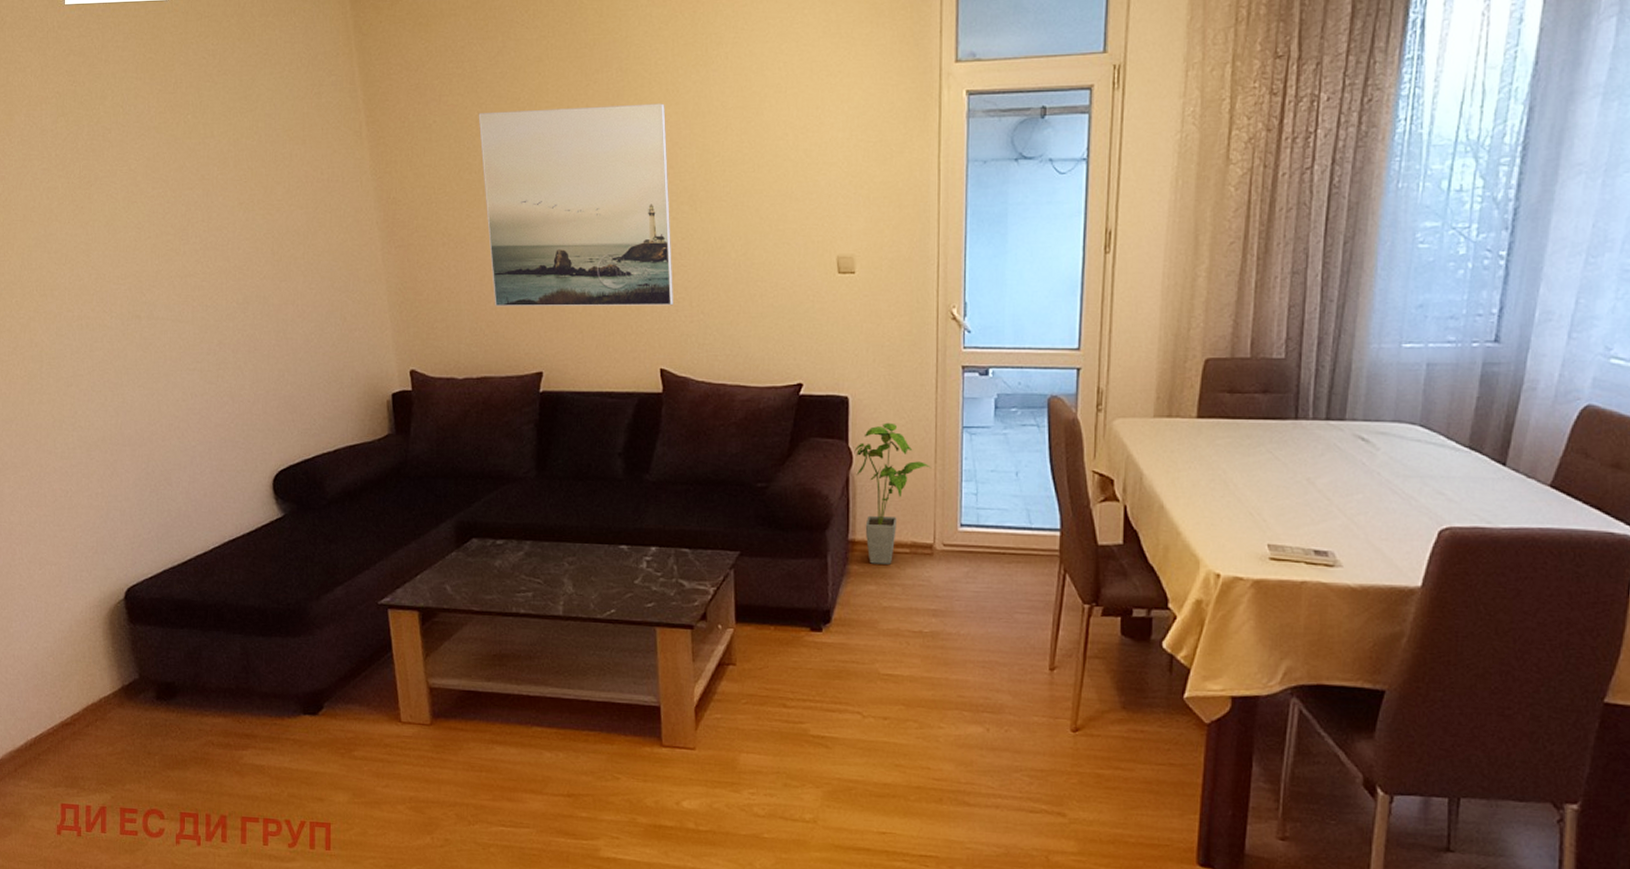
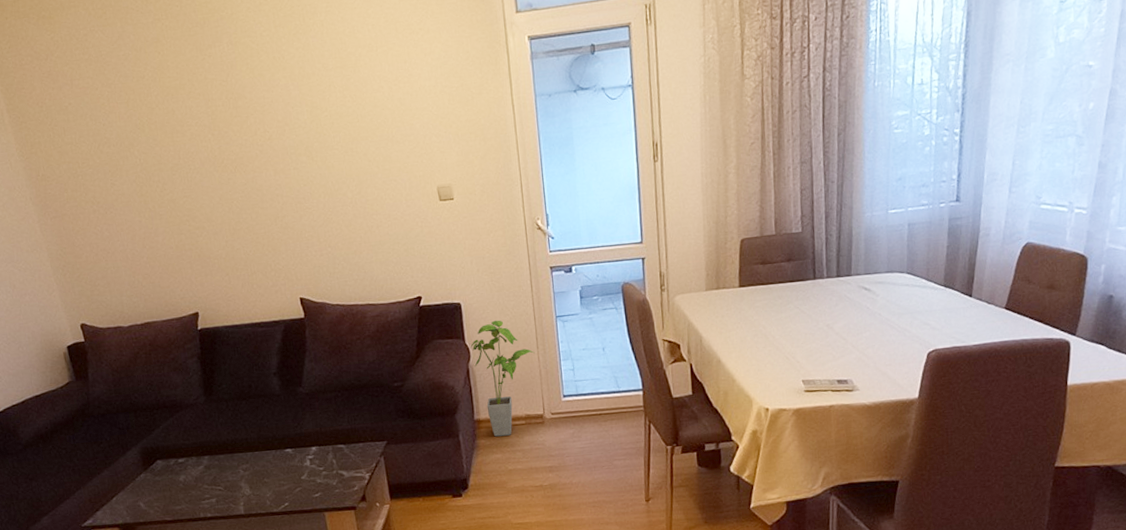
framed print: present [478,103,674,307] -> none [108,70,305,261]

